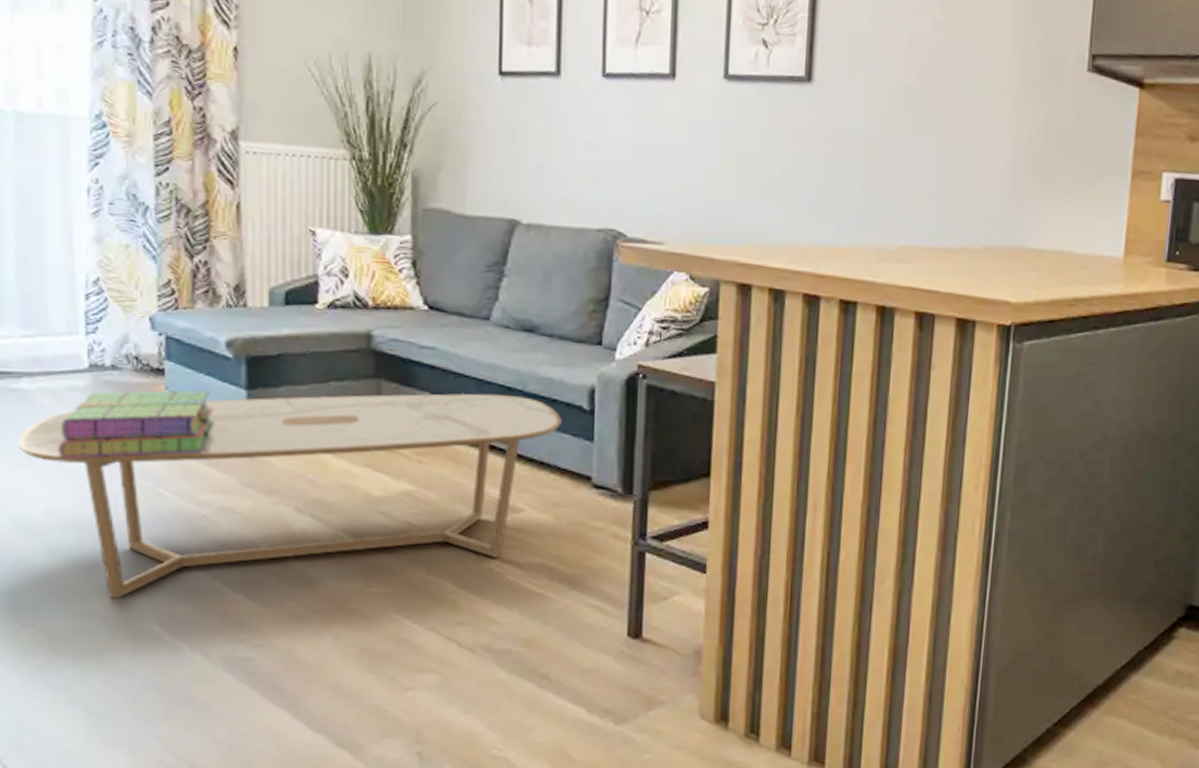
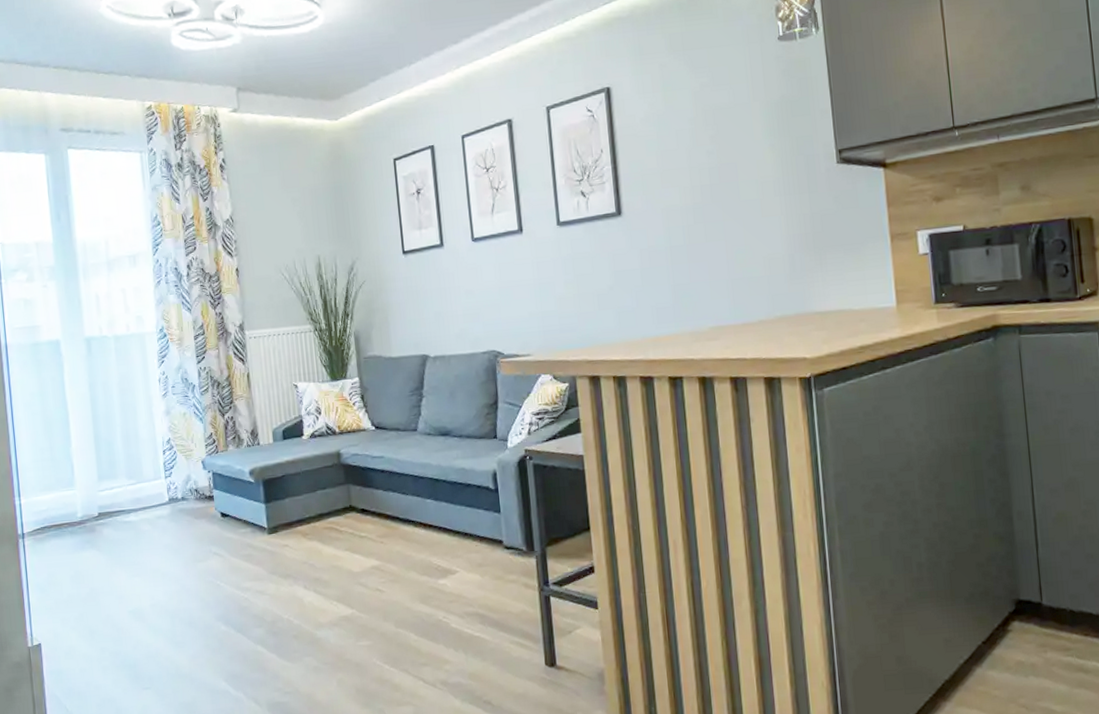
coffee table: present [18,393,562,599] -> none [131,484,476,665]
stack of books: present [57,389,214,458] -> none [154,507,247,566]

